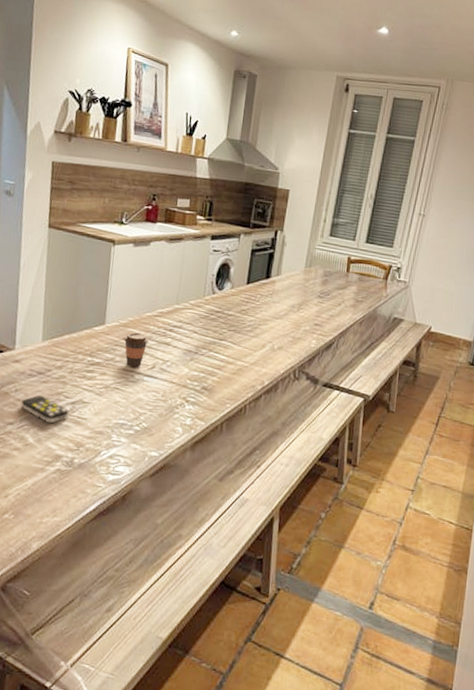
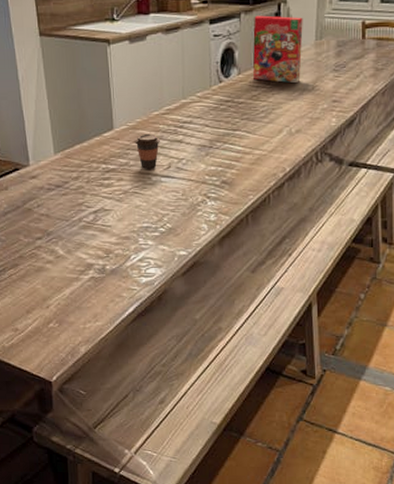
remote control: present [21,395,69,424] -> none [45,208,93,234]
cereal box: none [245,238,296,304] -> present [253,15,303,84]

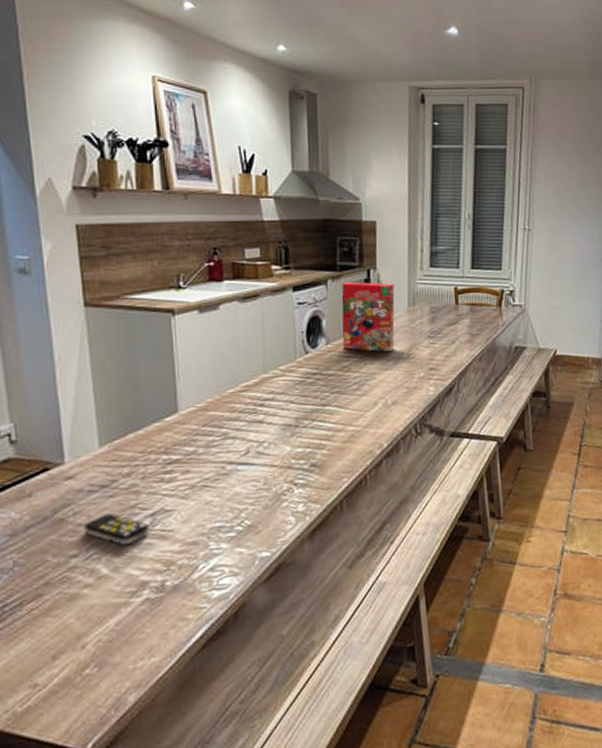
remote control: none [45,208,93,234] -> present [84,514,150,546]
coffee cup: present [135,133,160,170] -> none [205,414,236,458]

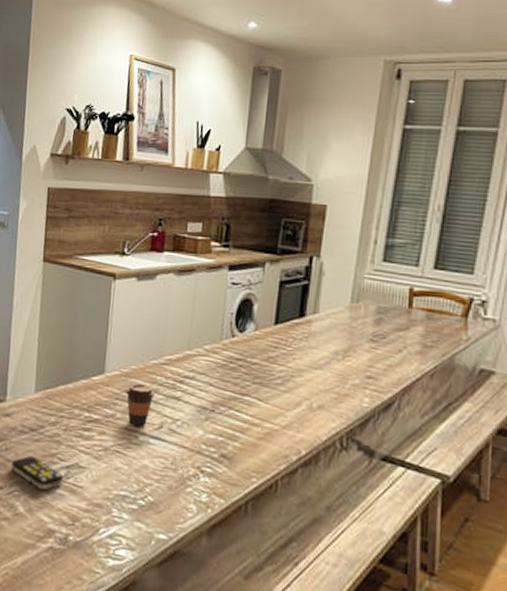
coffee cup: none [205,414,236,458] -> present [125,383,155,427]
cereal box: present [342,282,395,352] -> none [272,267,338,350]

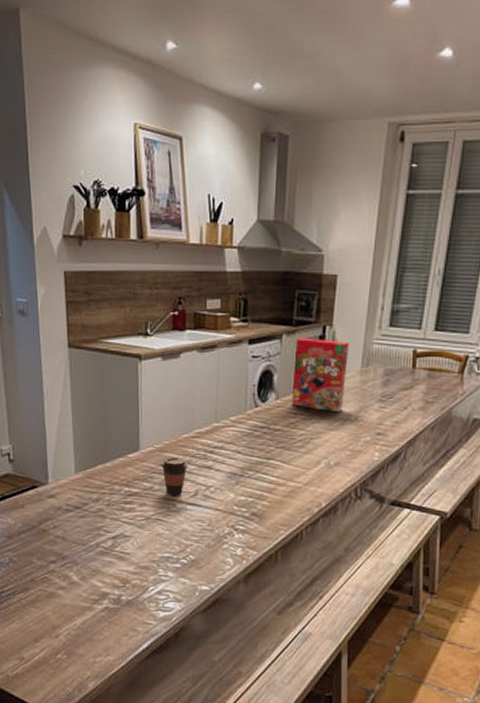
remote control: present [11,456,64,491] -> none [61,531,111,560]
cereal box: none [272,267,338,350] -> present [292,338,349,413]

